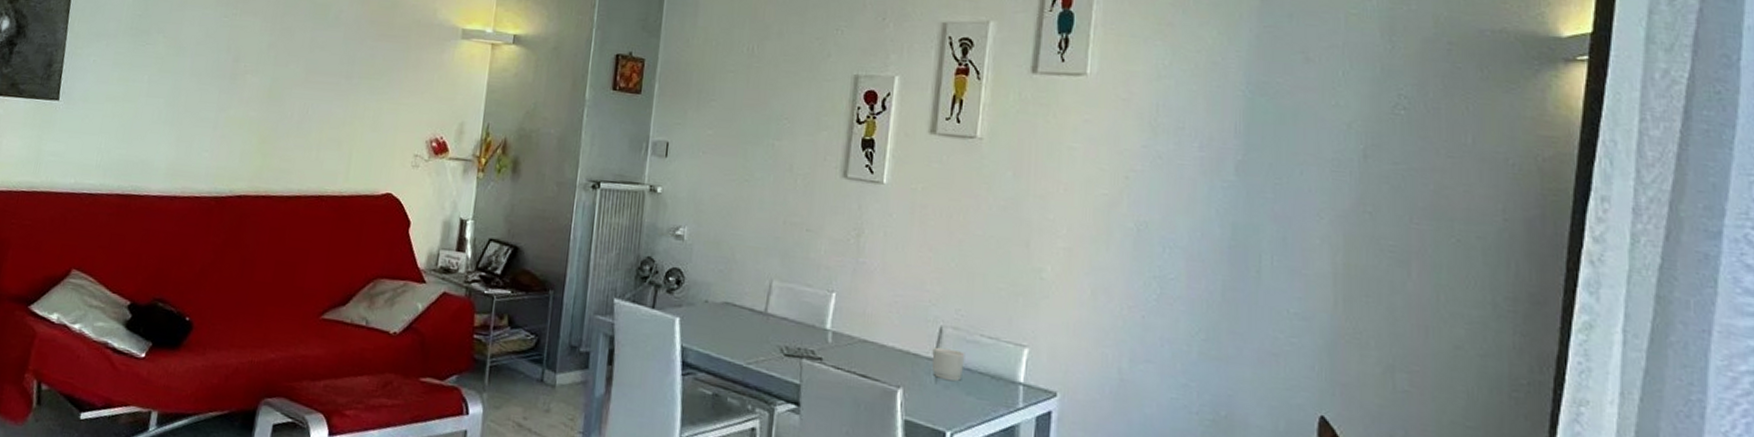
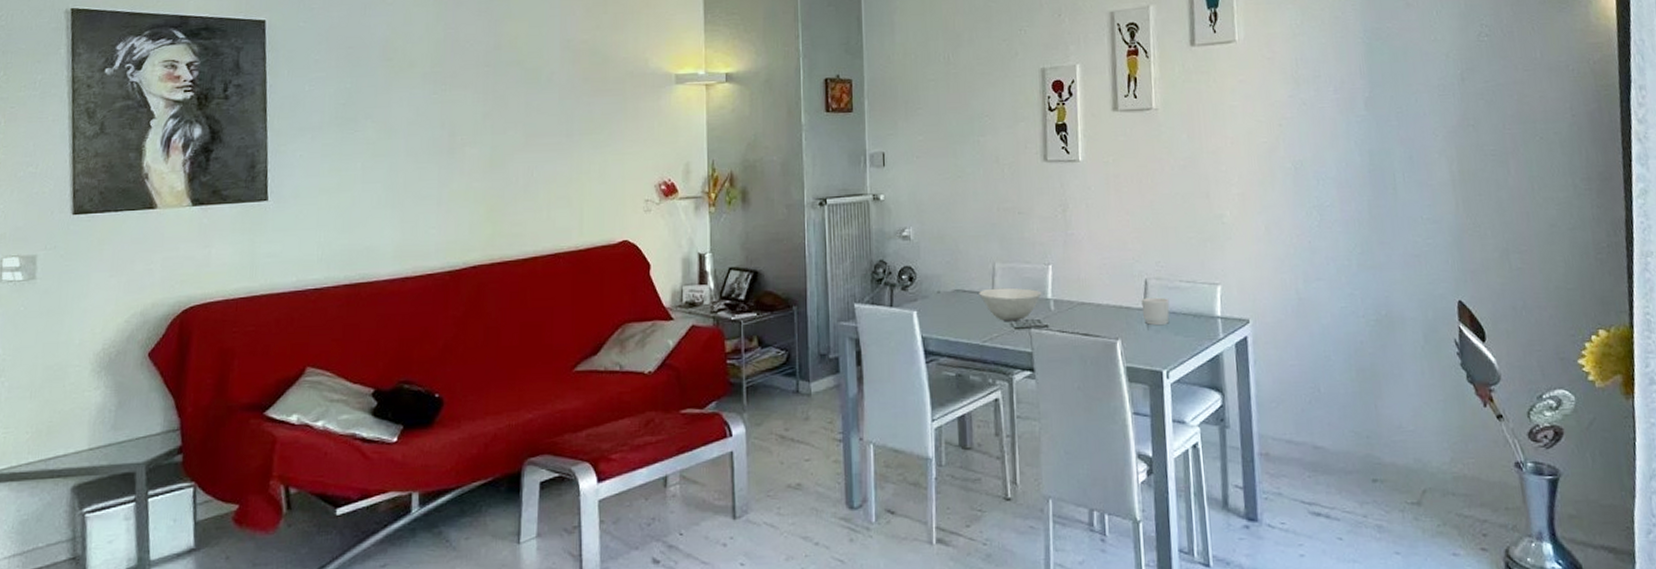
bowl: none [750,306,820,348] -> present [979,287,1042,322]

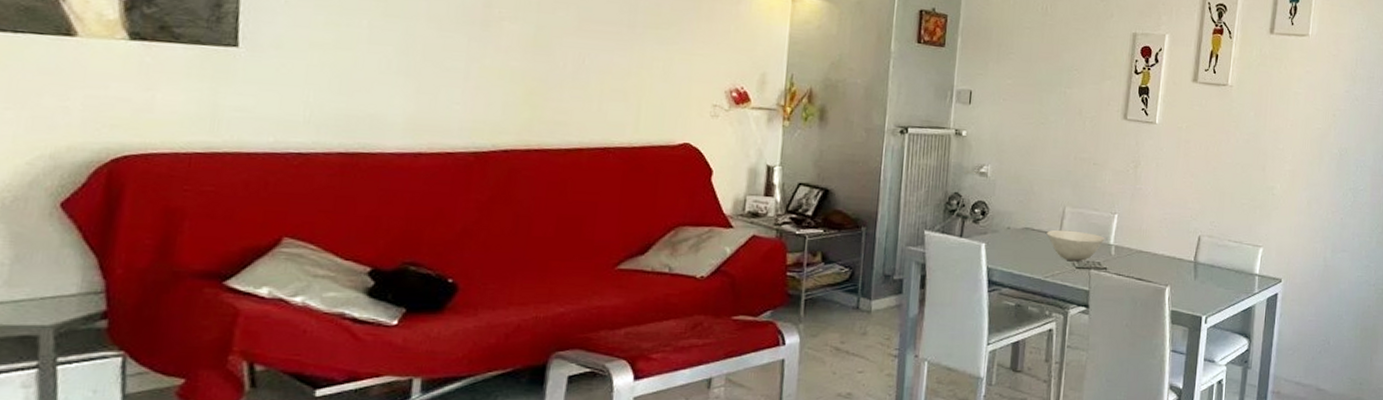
mug: present [1141,297,1170,326] -> none [1192,252,1217,278]

